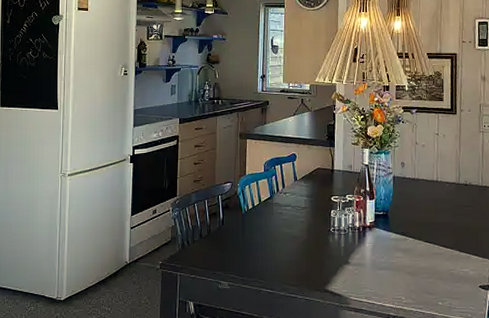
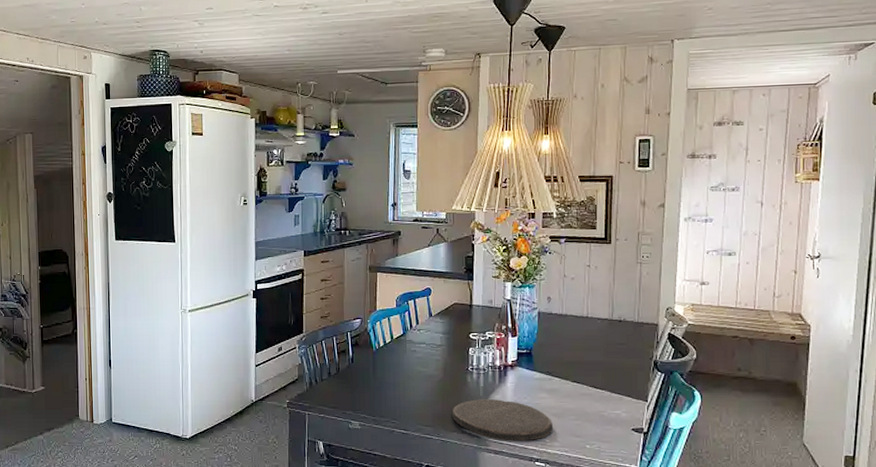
plate: none [315,258,408,299] -> present [451,398,553,442]

